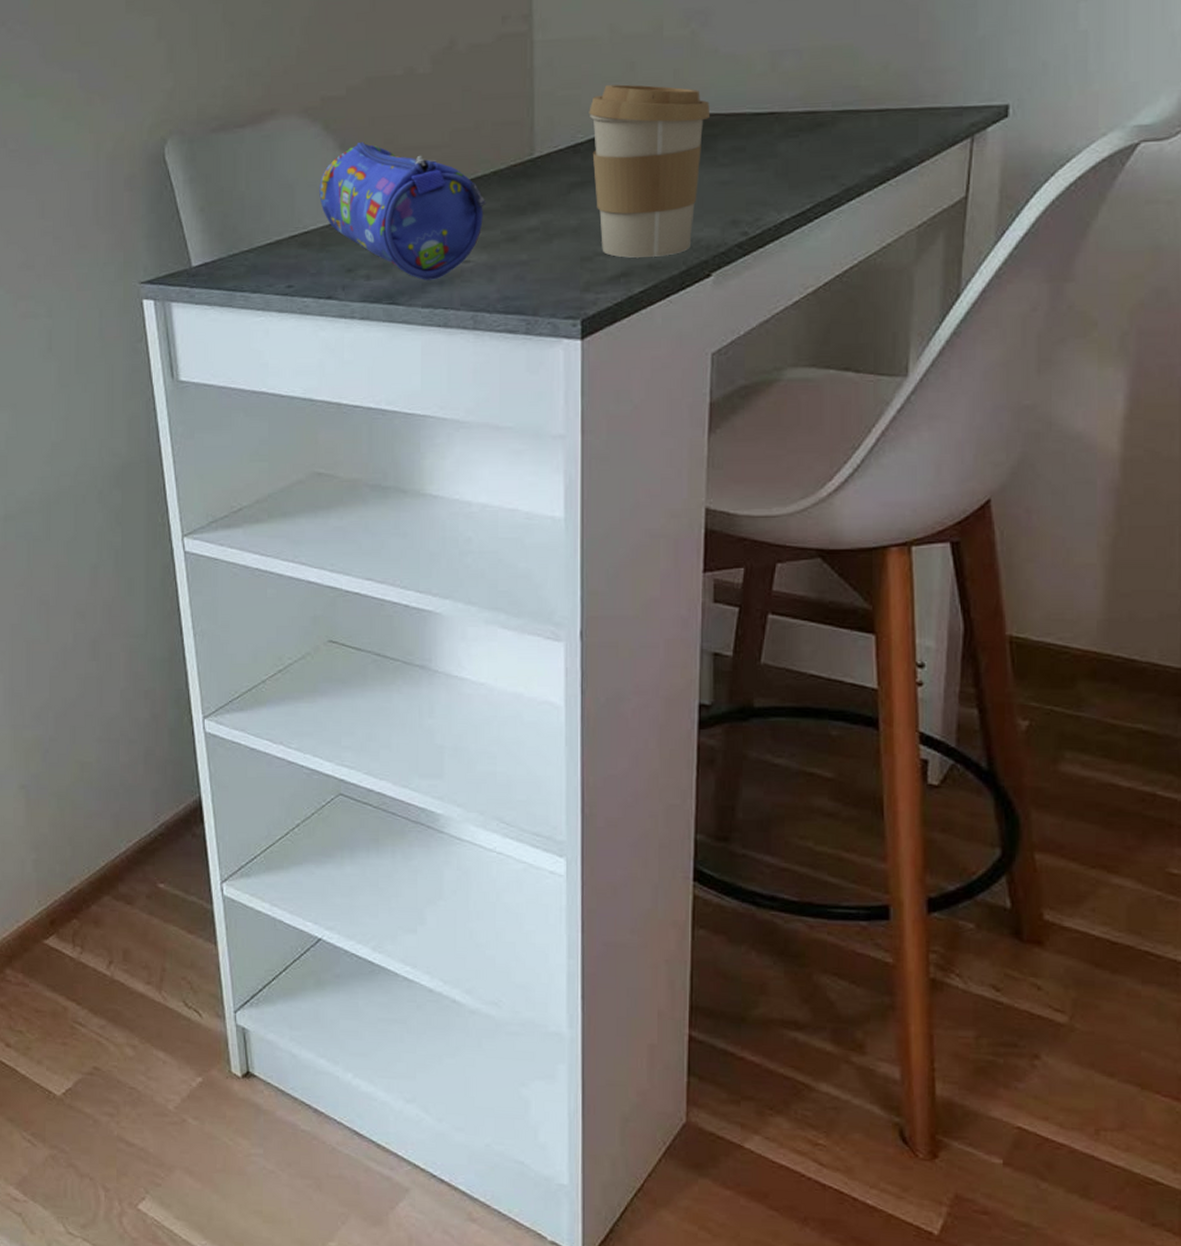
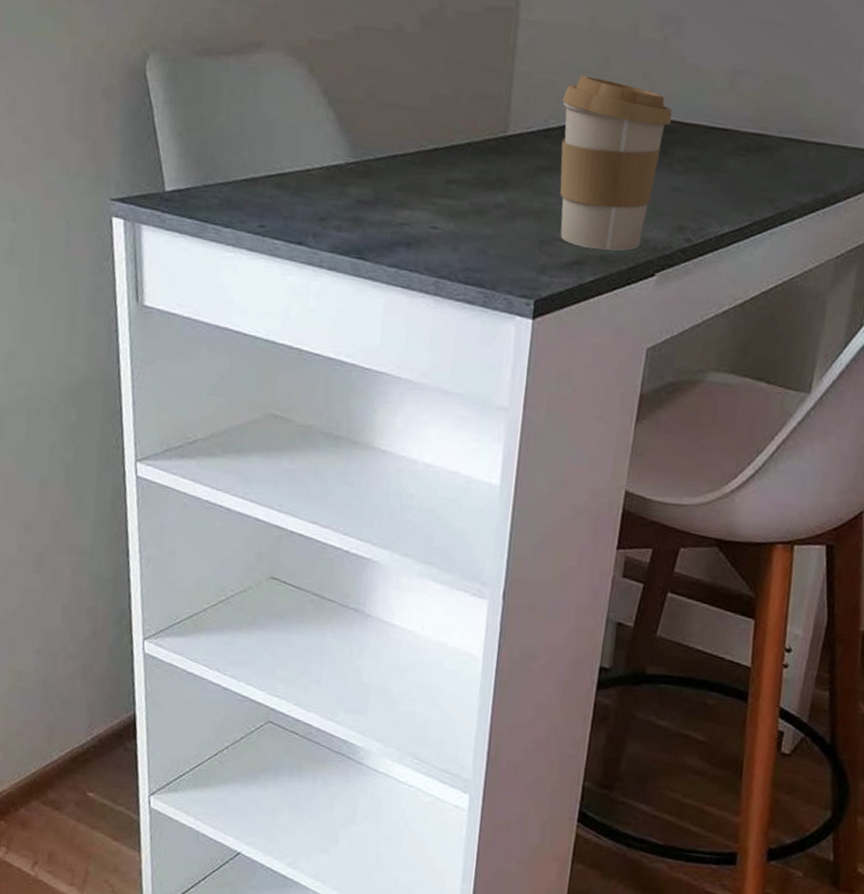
pencil case: present [319,141,487,280] -> none [298,90,459,241]

